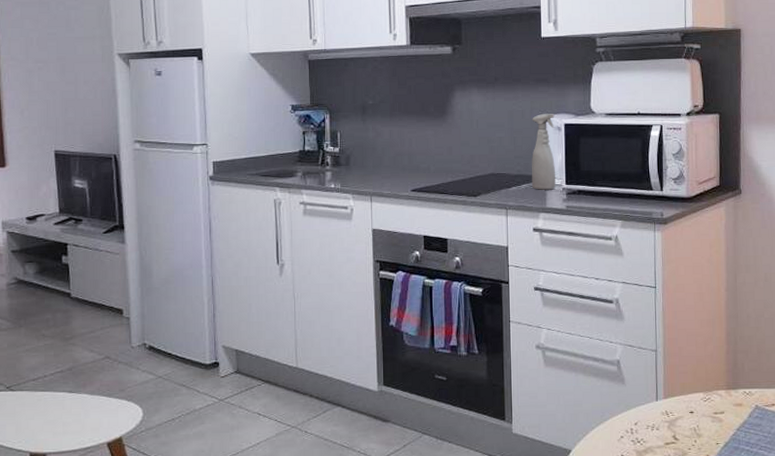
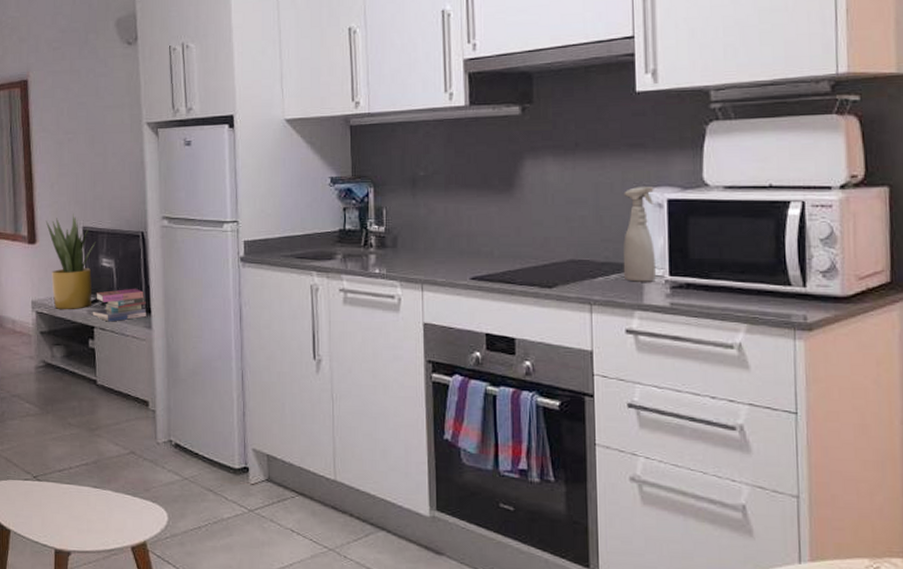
planter: none [15,137,69,228] -> present [45,213,97,309]
books: none [65,206,120,239] -> present [92,288,147,322]

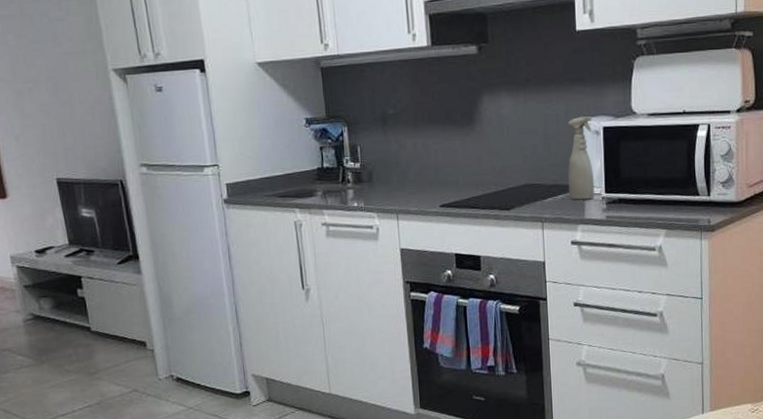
planter: present [45,213,97,309] -> none [14,165,76,262]
books: present [92,288,147,322] -> none [77,235,135,271]

